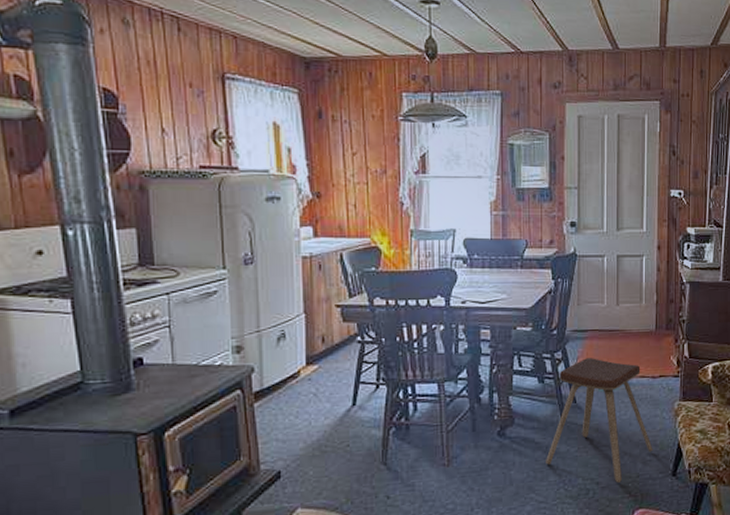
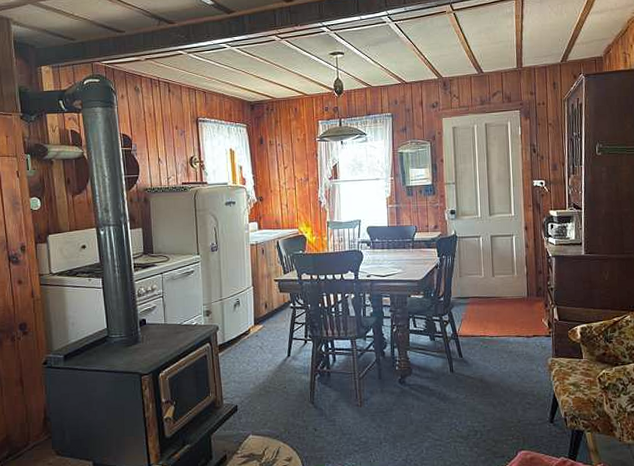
music stool: present [546,358,653,484] -> none [439,320,531,427]

